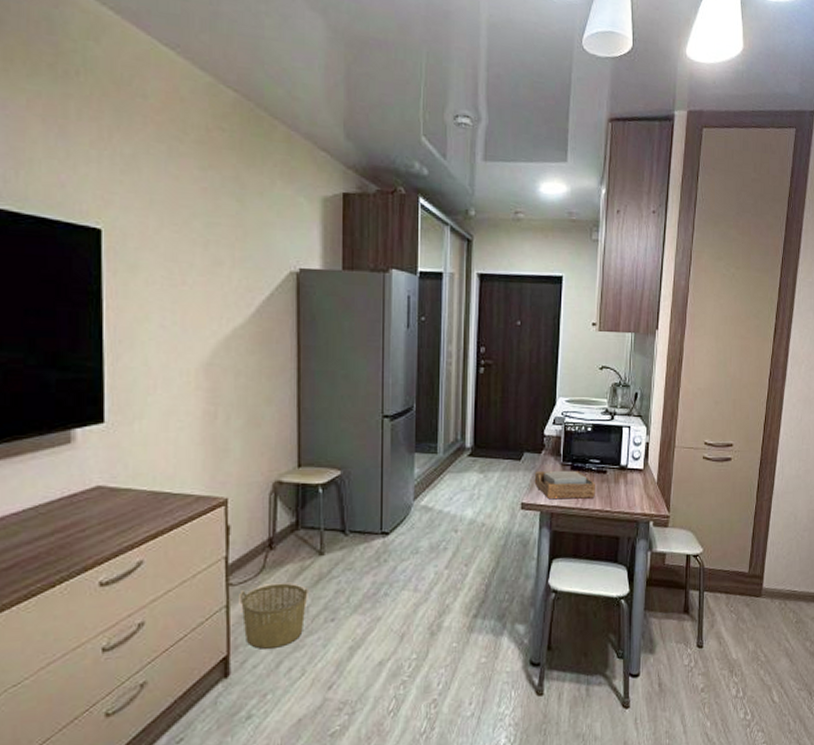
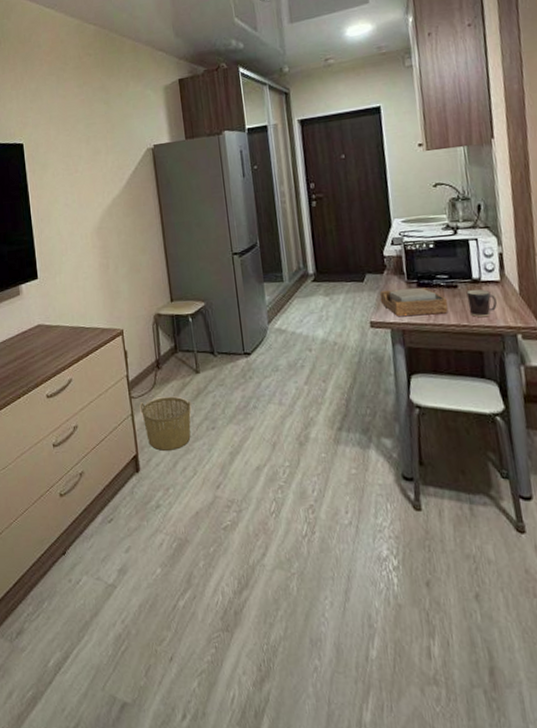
mug: none [613,475,637,504] -> present [466,289,497,318]

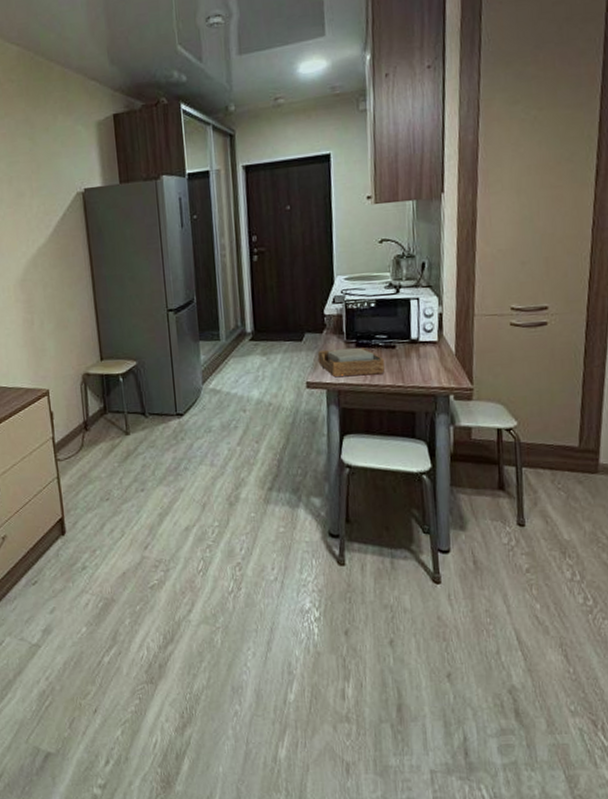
basket: present [141,396,191,451] -> none [67,458,120,513]
mug: present [466,289,497,318] -> none [404,349,433,379]

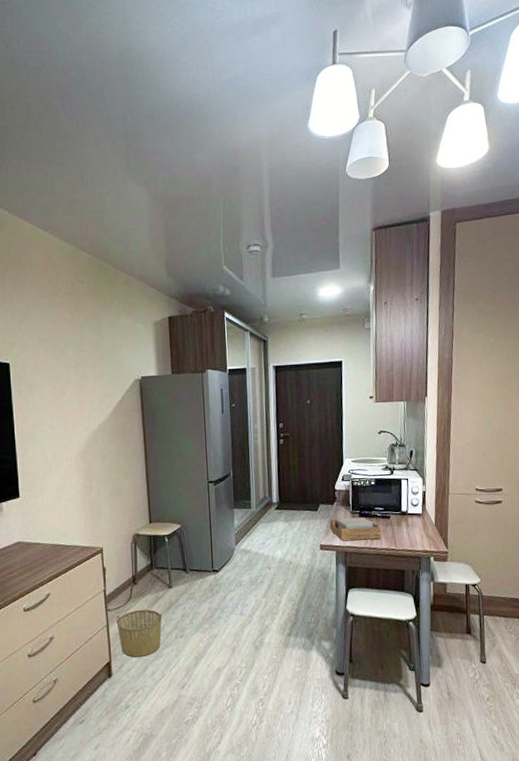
basket: none [67,458,120,513] -> present [116,609,163,658]

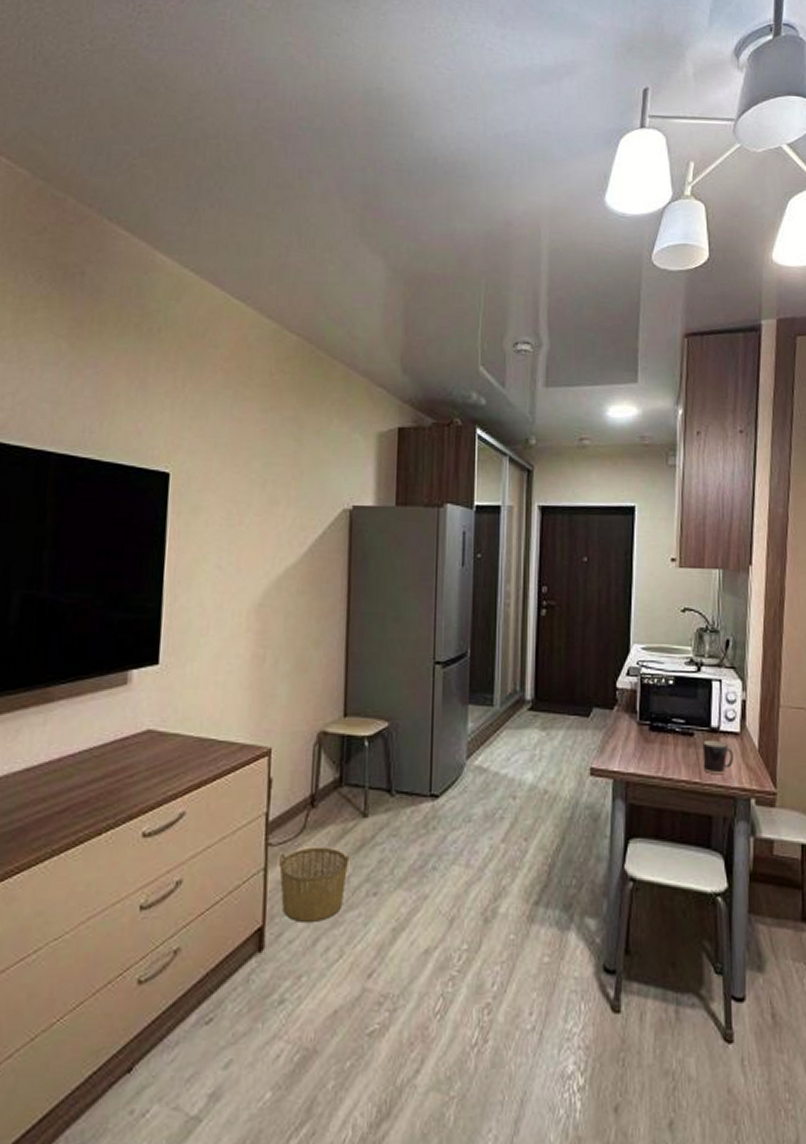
napkin holder: present [329,517,381,541] -> none [605,730,680,766]
mug: none [396,519,418,543] -> present [702,739,733,775]

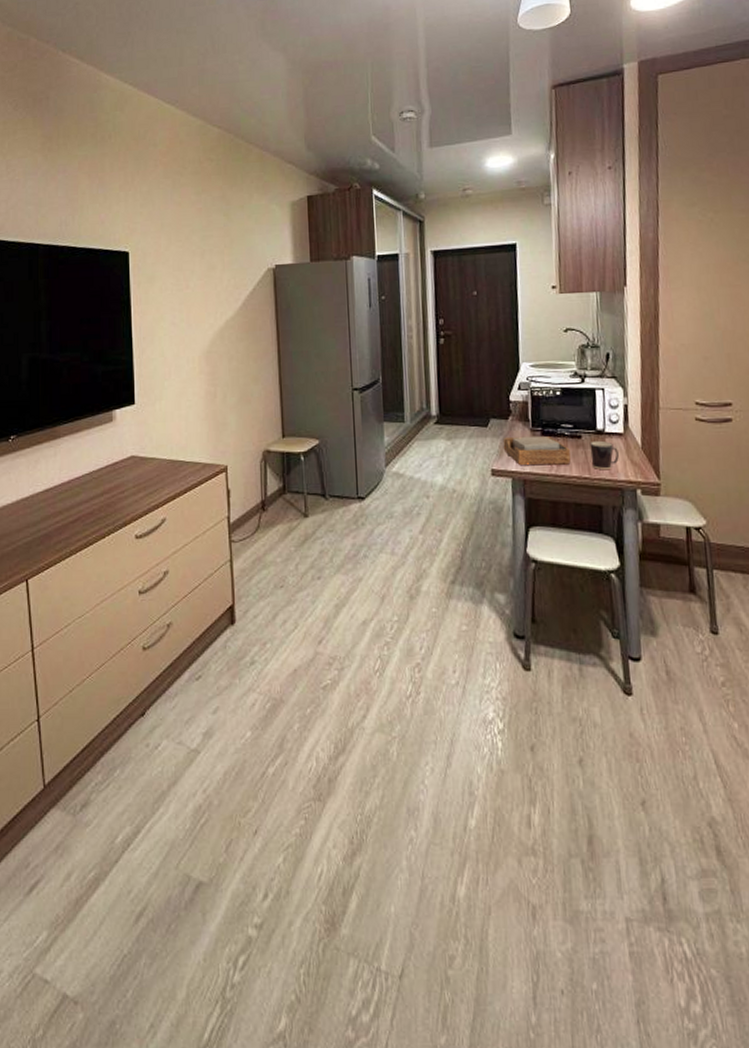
basket: present [279,847,350,922] -> none [241,542,297,601]
napkin holder: none [605,730,680,766] -> present [502,435,571,466]

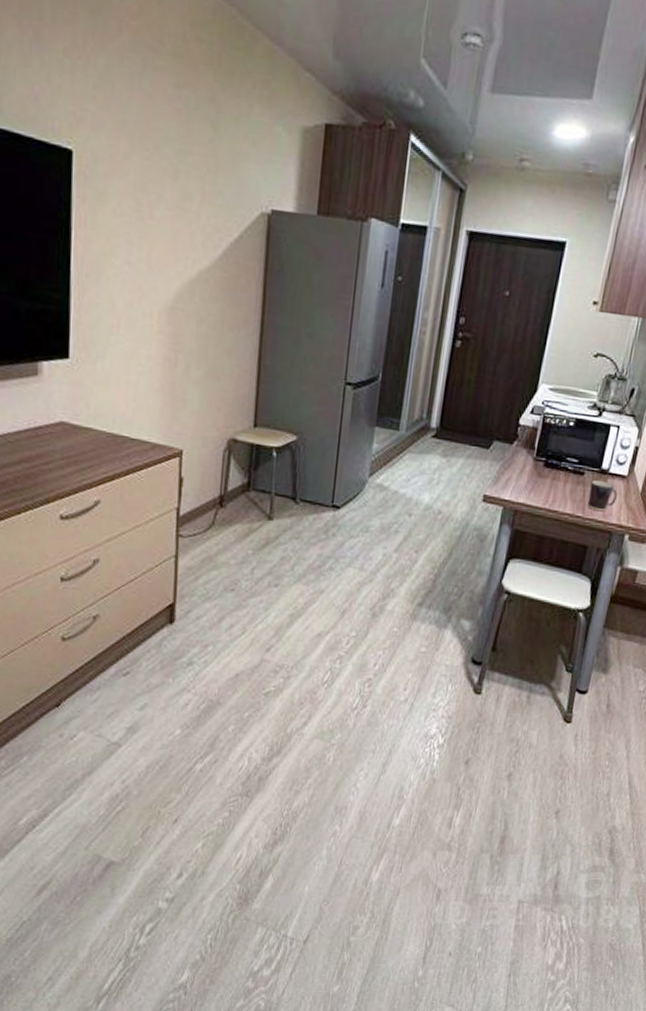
napkin holder: present [502,435,571,466] -> none [501,462,569,501]

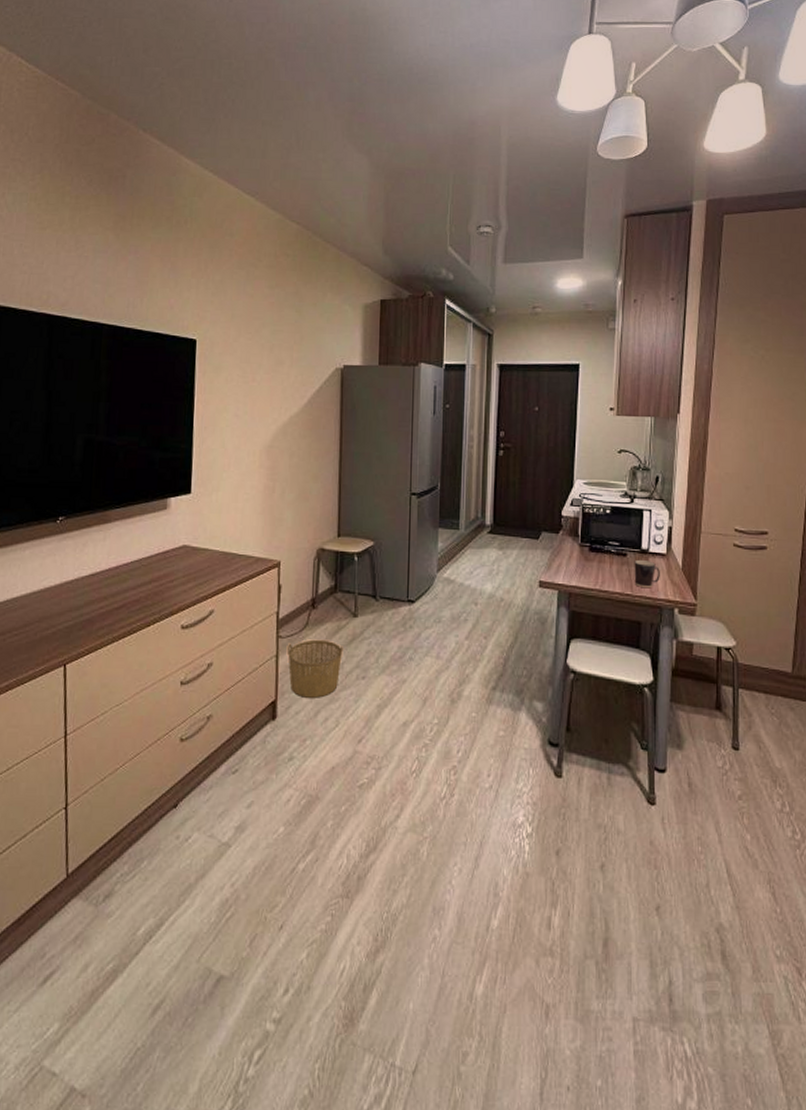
basket: none [189,541,255,604] -> present [287,639,344,698]

